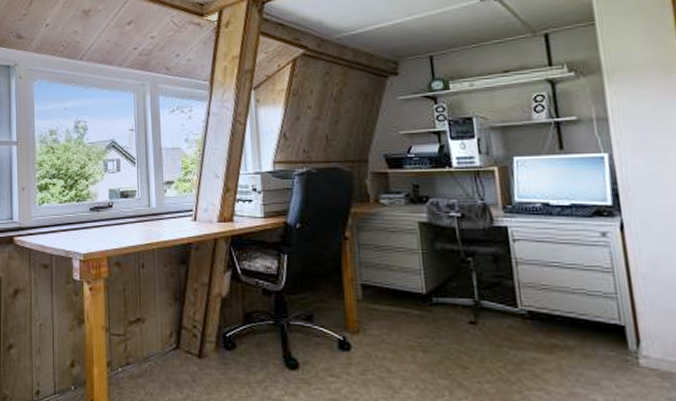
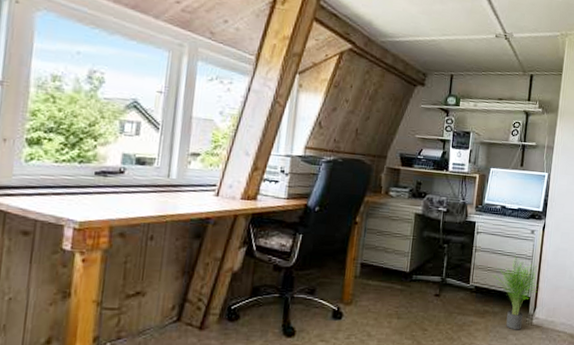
potted plant: none [552,269,635,374] -> present [492,256,539,330]

